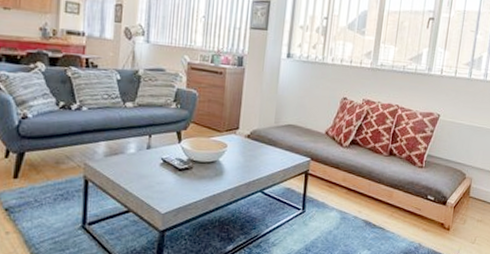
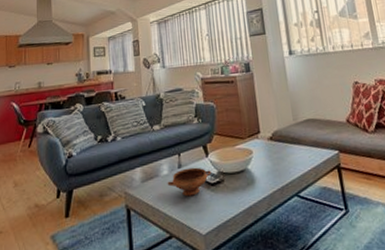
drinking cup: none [132,150,181,177] -> present [167,167,212,197]

